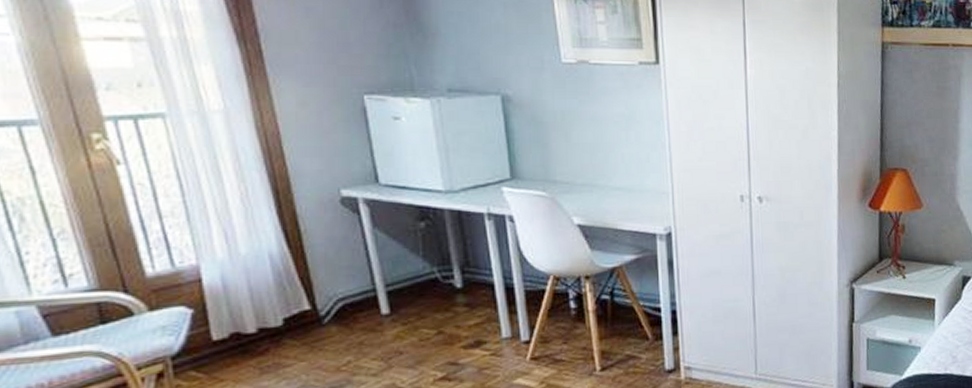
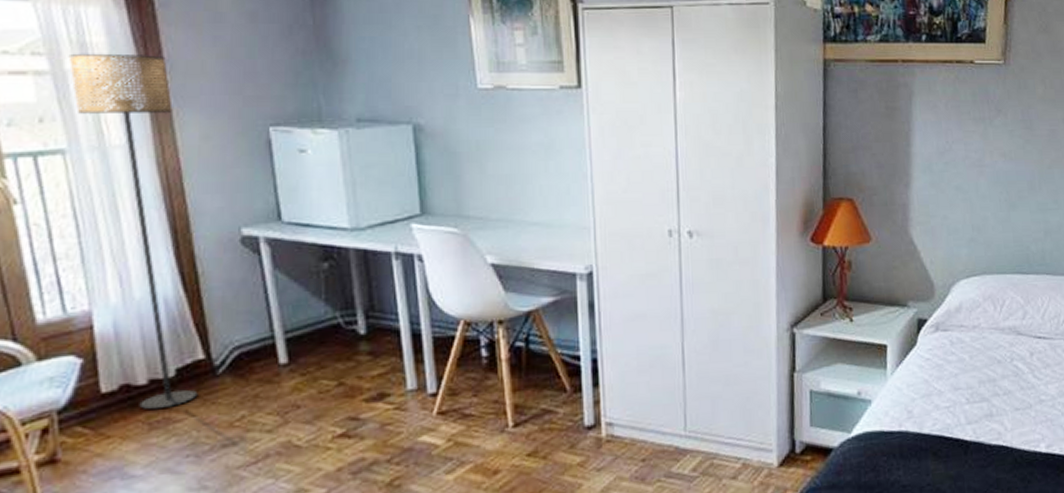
floor lamp: none [163,21,306,356] -> present [68,53,198,410]

